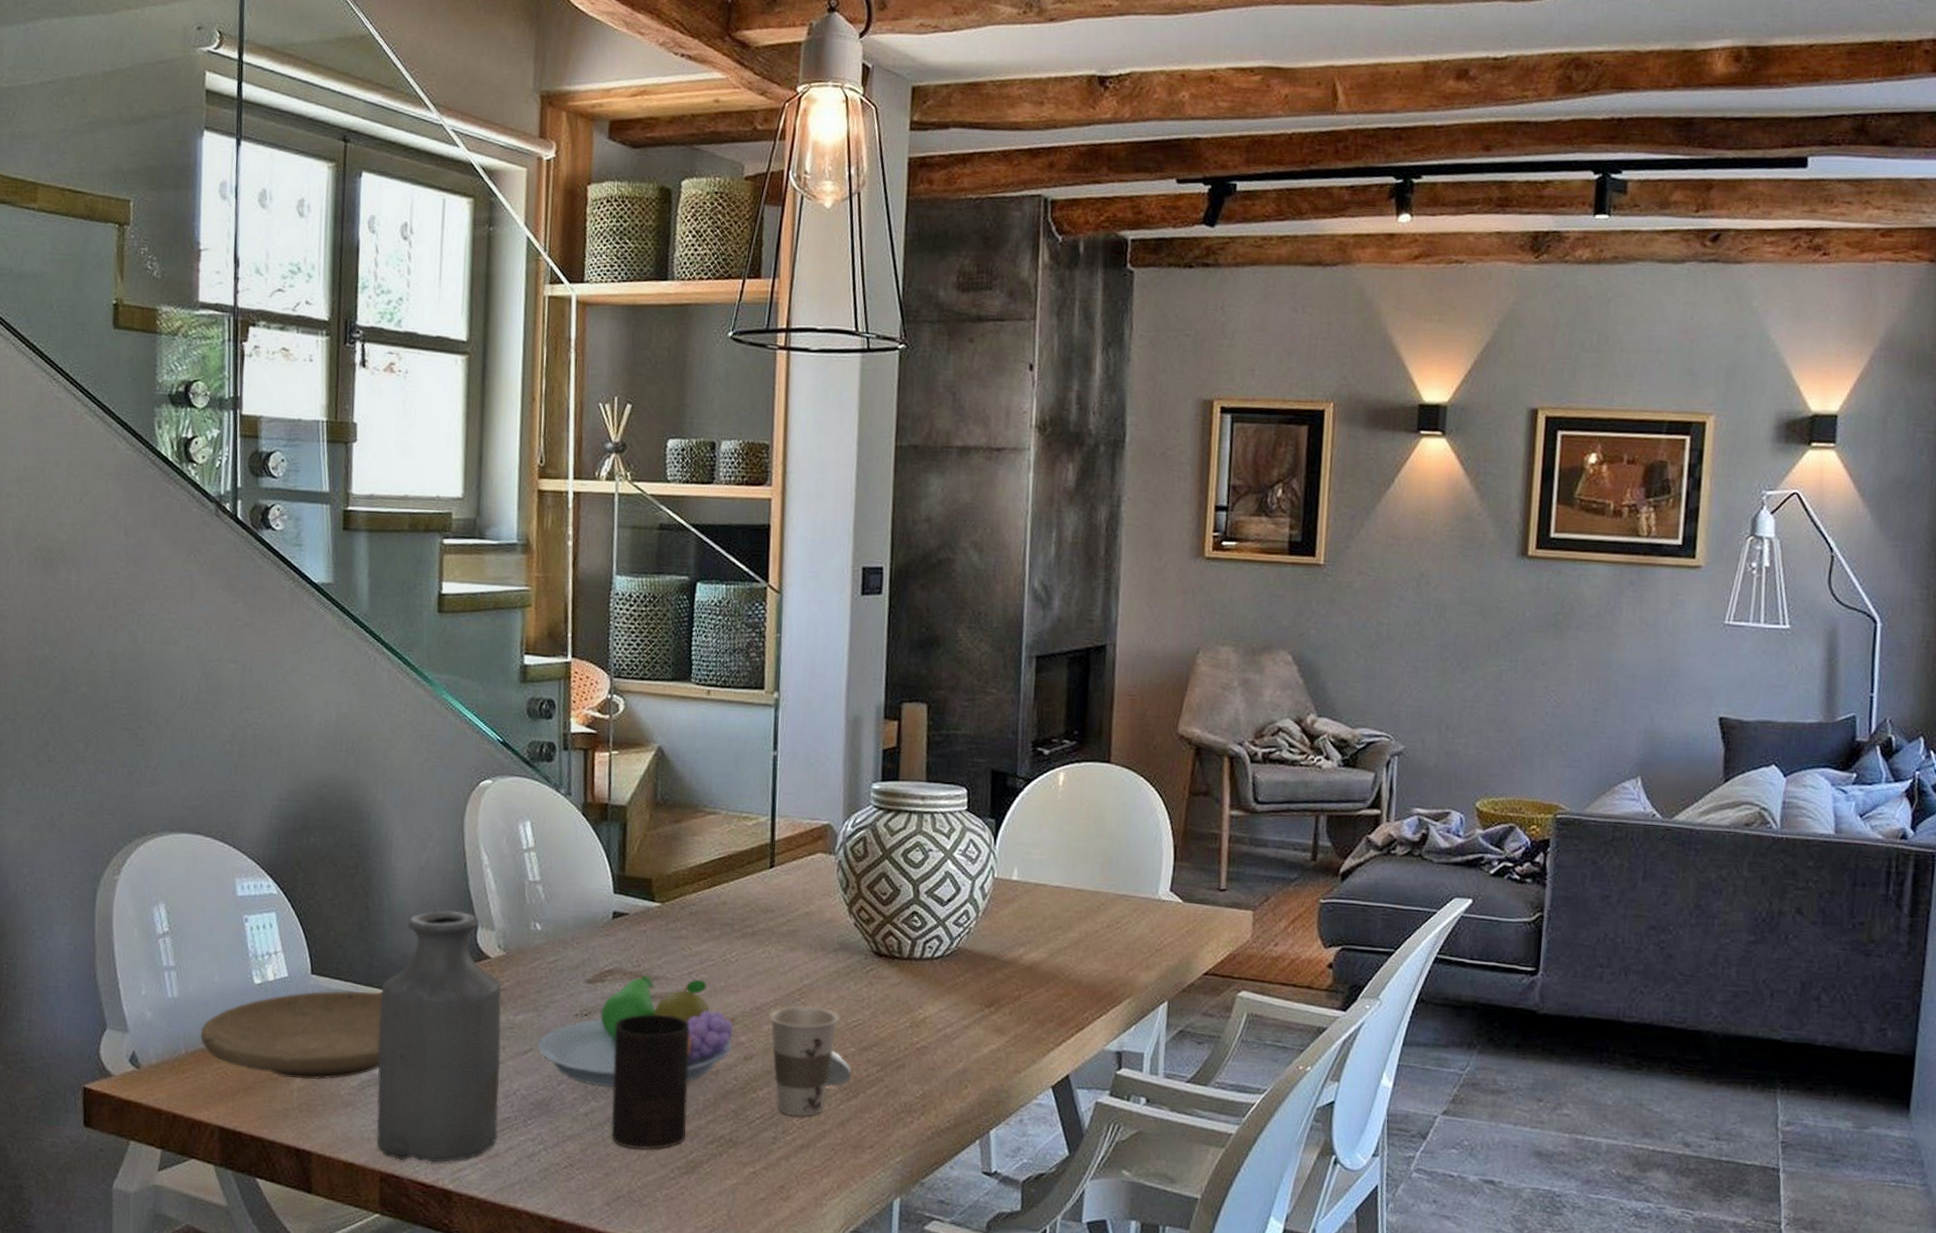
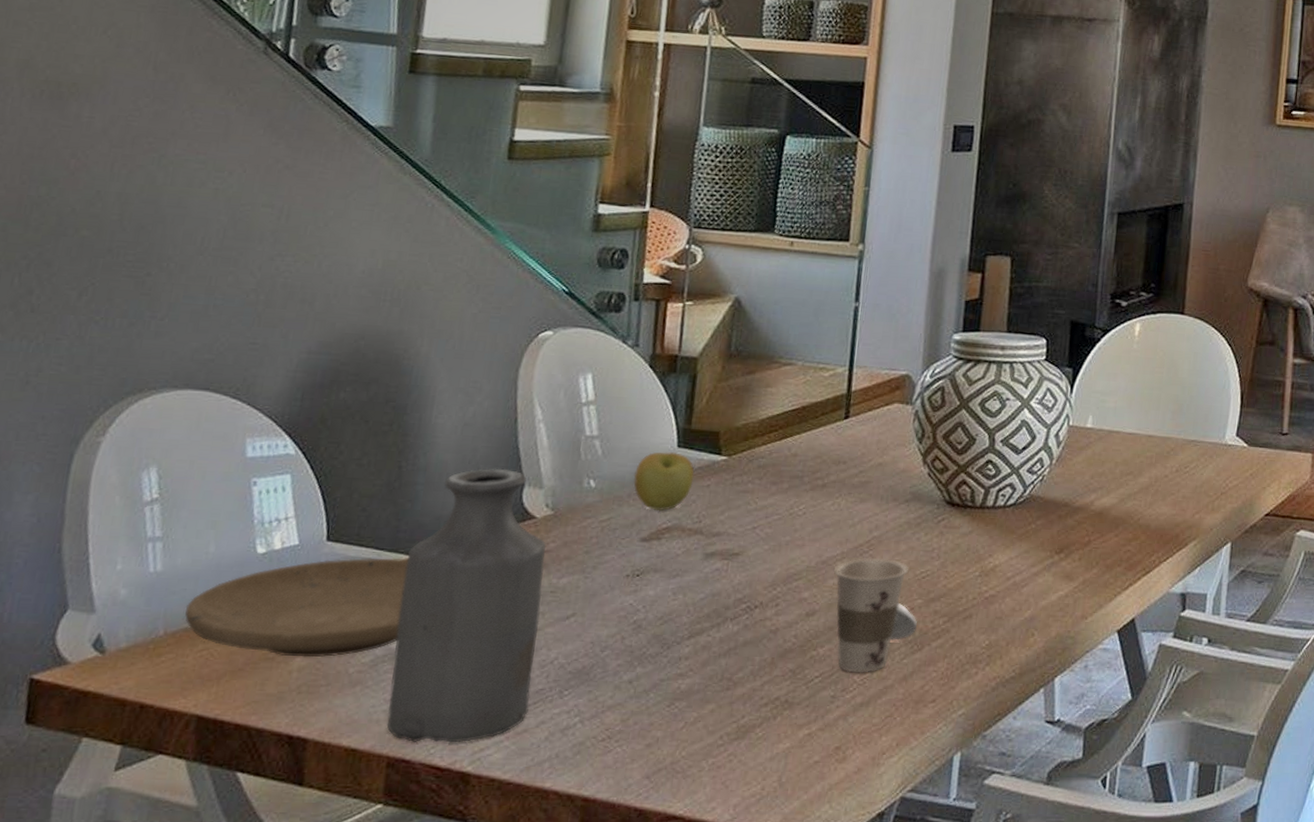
fruit bowl: present [537,975,736,1087] -> none [581,531,800,650]
apple: none [575,897,631,955] -> present [633,451,695,511]
cup: present [611,1014,689,1150] -> none [656,572,750,716]

